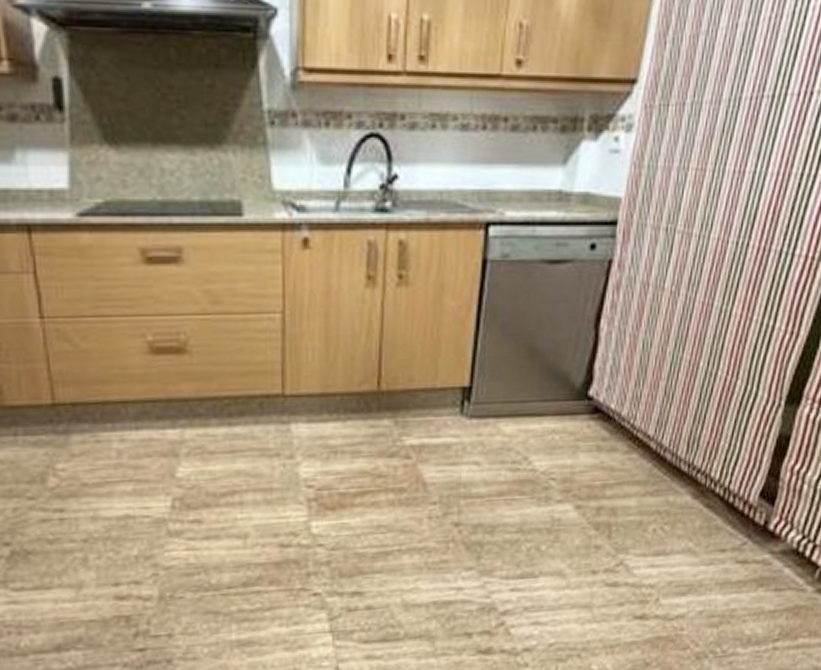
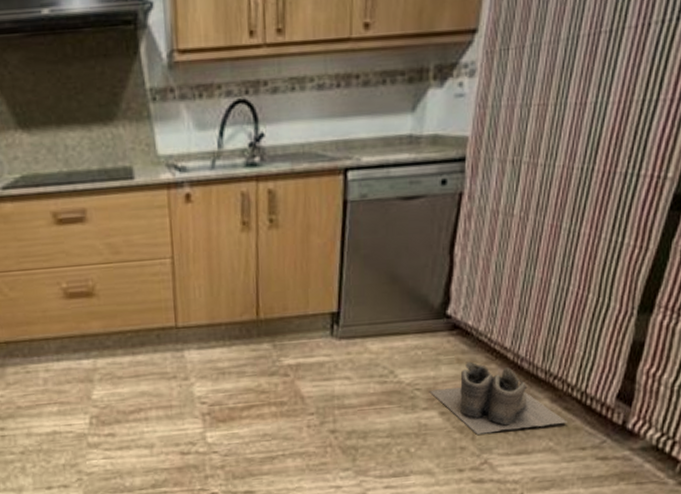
boots: none [565,449,708,532] -> present [429,361,567,435]

